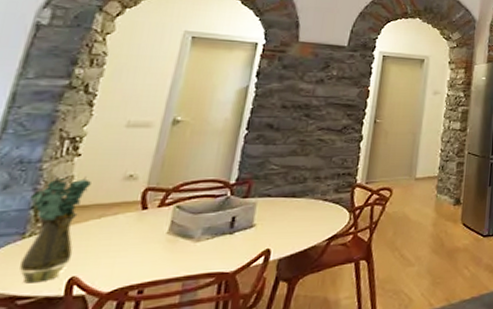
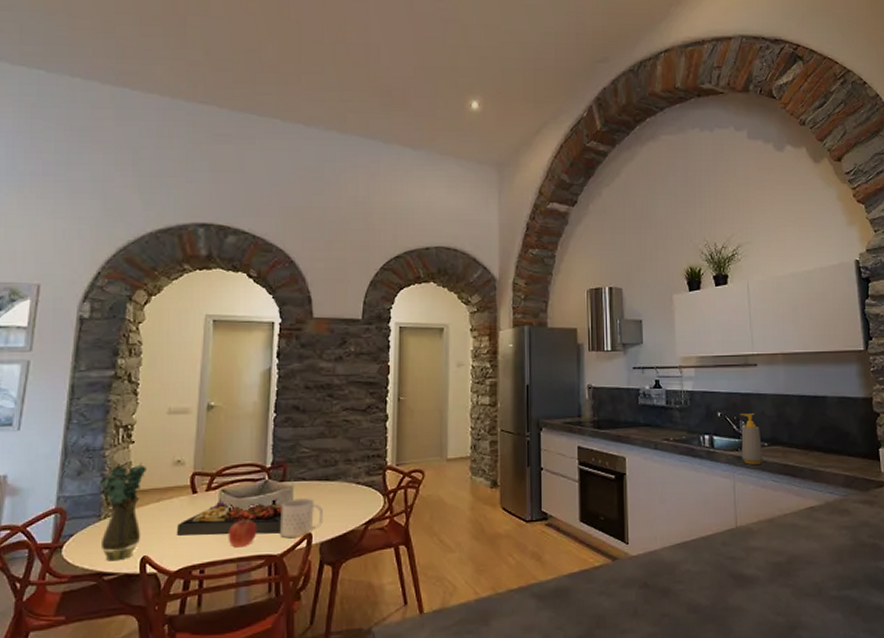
food platter: none [117,214,242,254] -> present [177,498,282,535]
fruit: none [176,235,212,266] -> present [228,519,257,548]
mug: none [236,214,285,256] -> present [281,498,323,539]

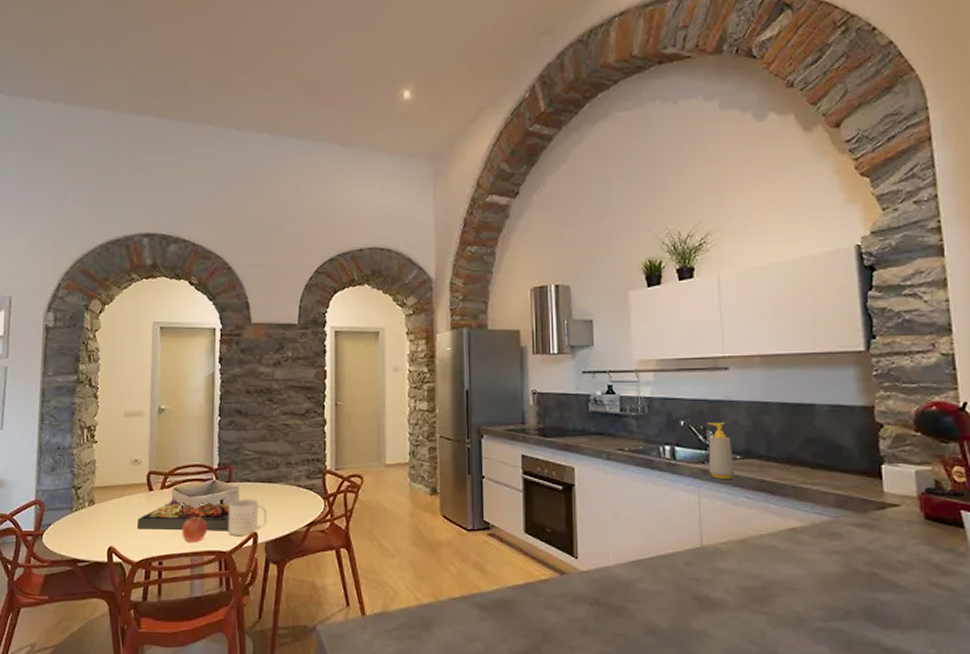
vase: present [99,462,146,561] -> none [70,460,109,550]

